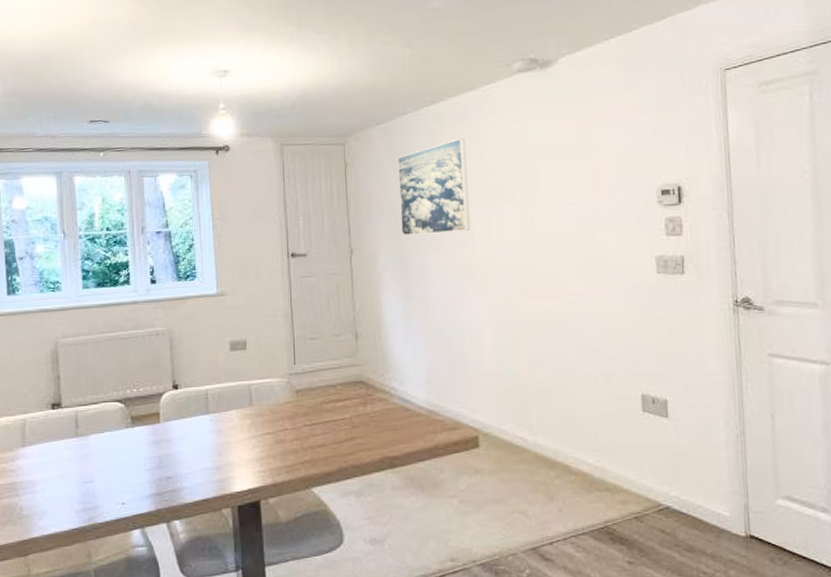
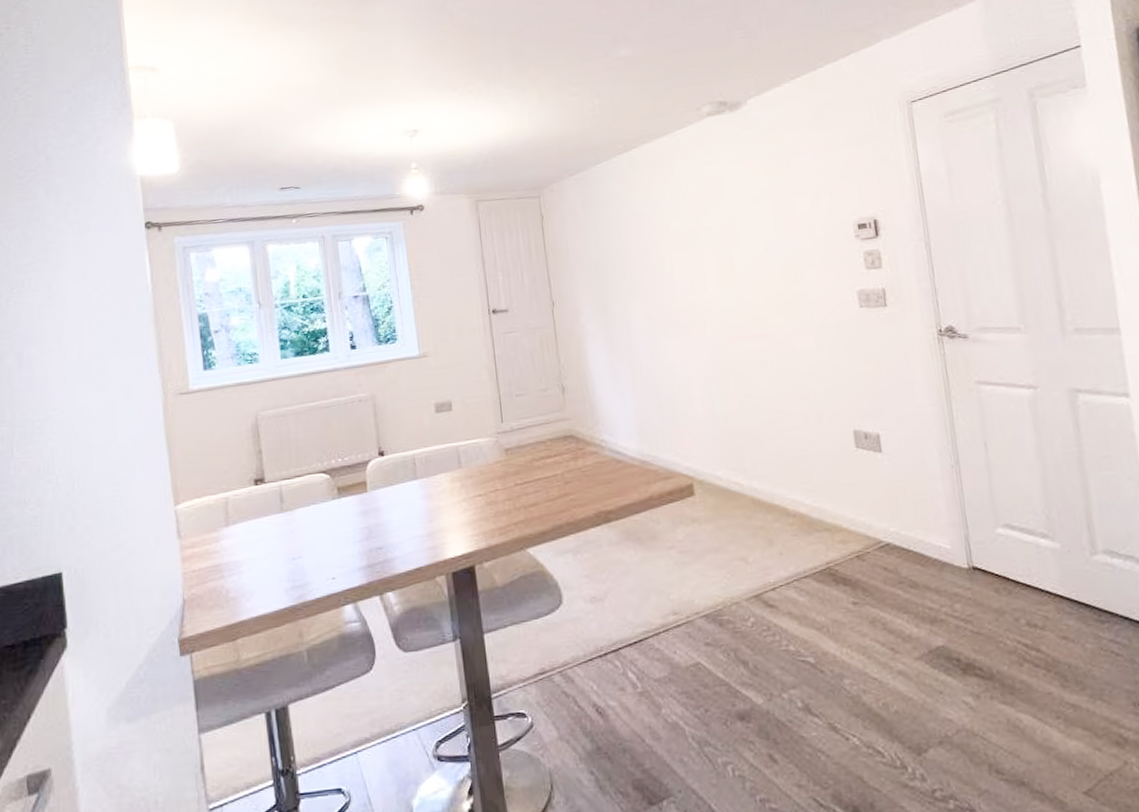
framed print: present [398,138,471,235] -> none [594,184,671,285]

